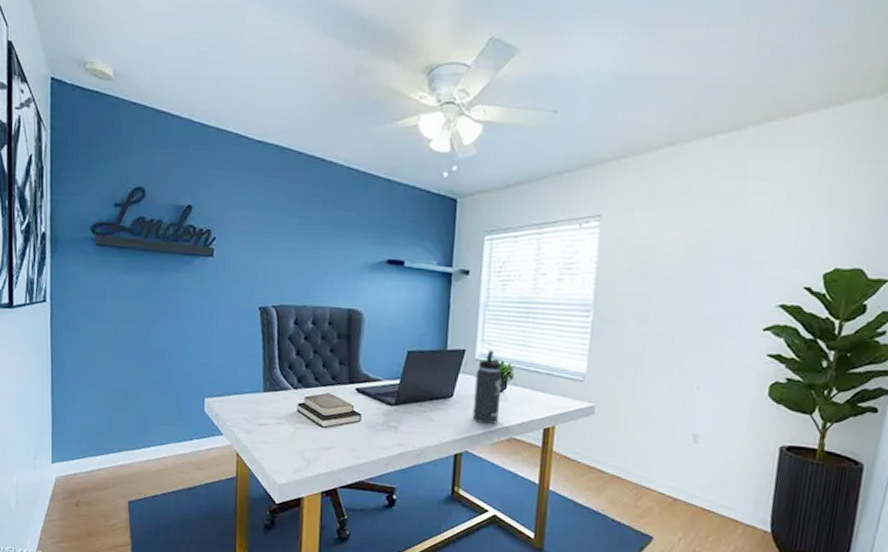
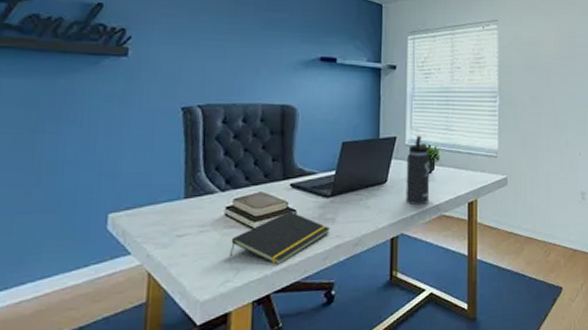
notepad: none [302,414,393,463] -> present [230,211,330,265]

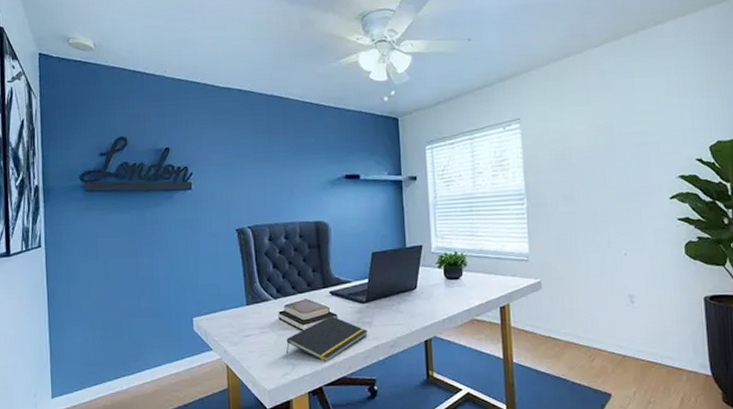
thermos bottle: present [406,135,430,206] -> none [434,243,460,310]

